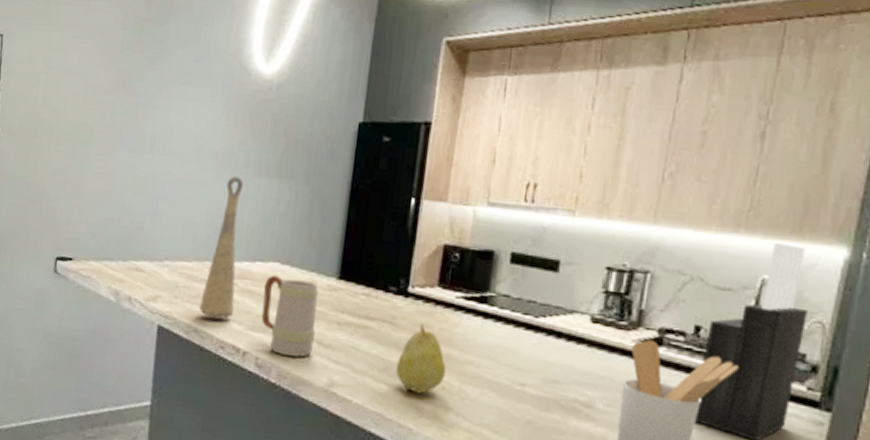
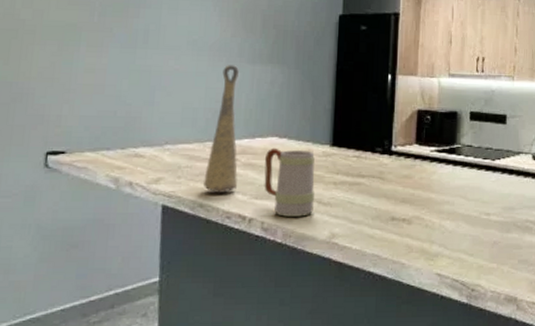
fruit: present [396,324,447,394] -> none [387,176,428,233]

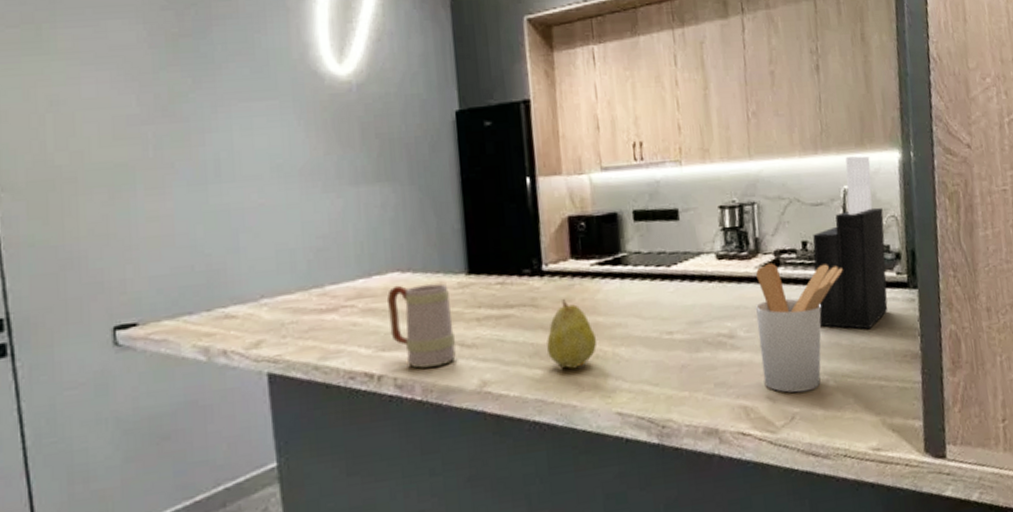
decorative vase: present [204,65,239,194] -> none [315,189,357,351]
fruit: none [387,176,428,233] -> present [547,299,597,370]

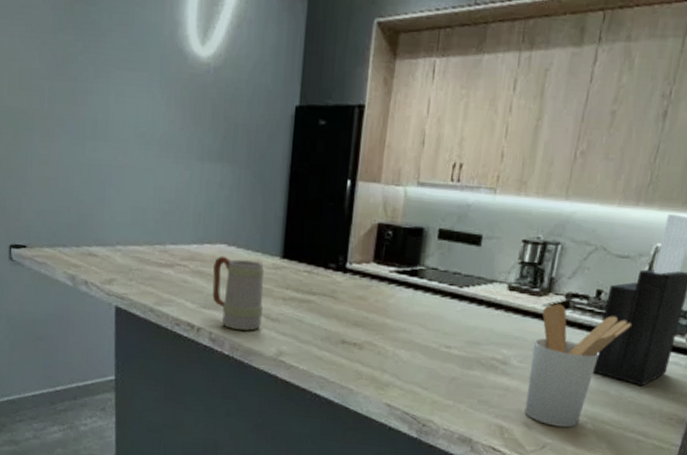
fruit: present [547,299,597,370] -> none [337,297,382,359]

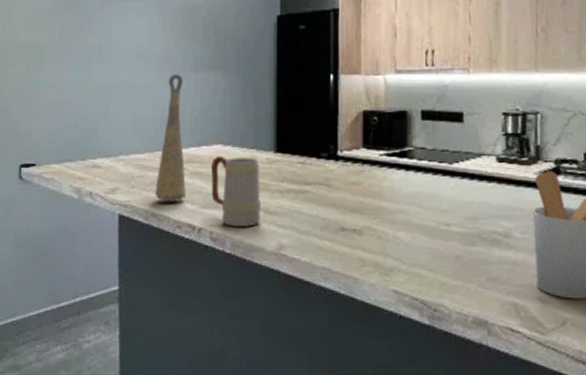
decorative vase: none [154,162,187,300] -> present [155,74,186,203]

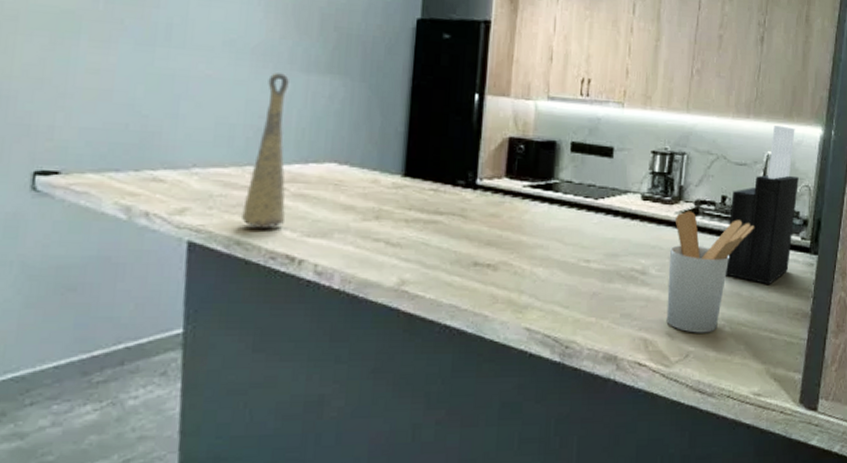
mug: present [210,155,262,227] -> none [318,176,383,259]

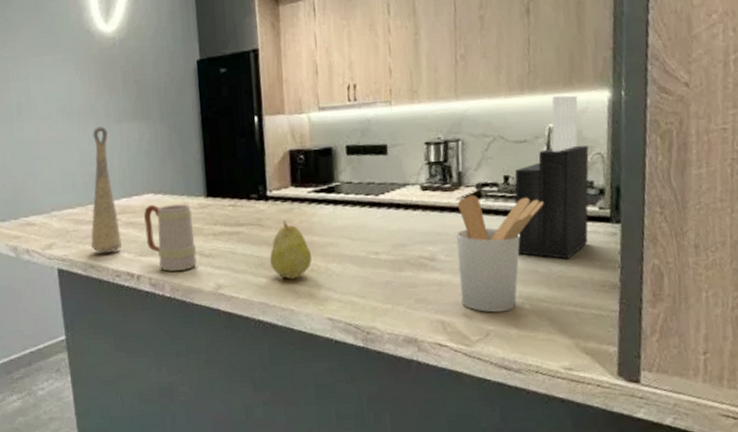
mug: none [318,176,383,259] -> present [143,204,197,272]
fruit: none [469,214,518,281] -> present [270,221,312,280]

